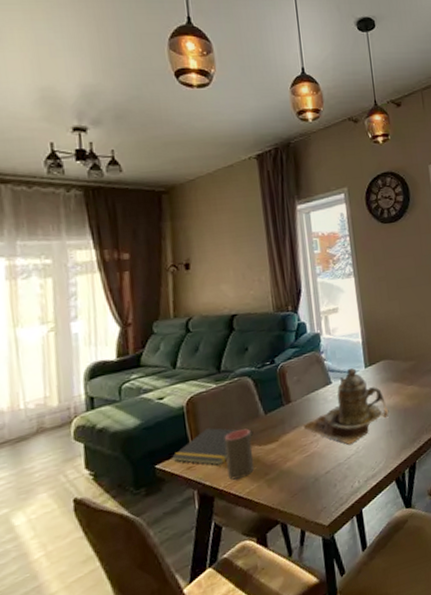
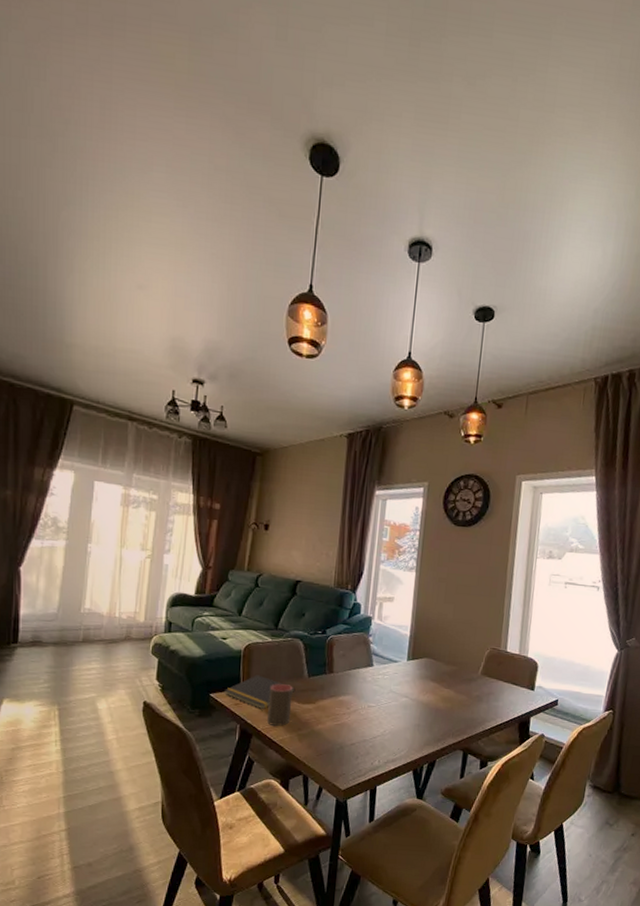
teapot: present [302,367,389,445] -> none [339,656,421,727]

